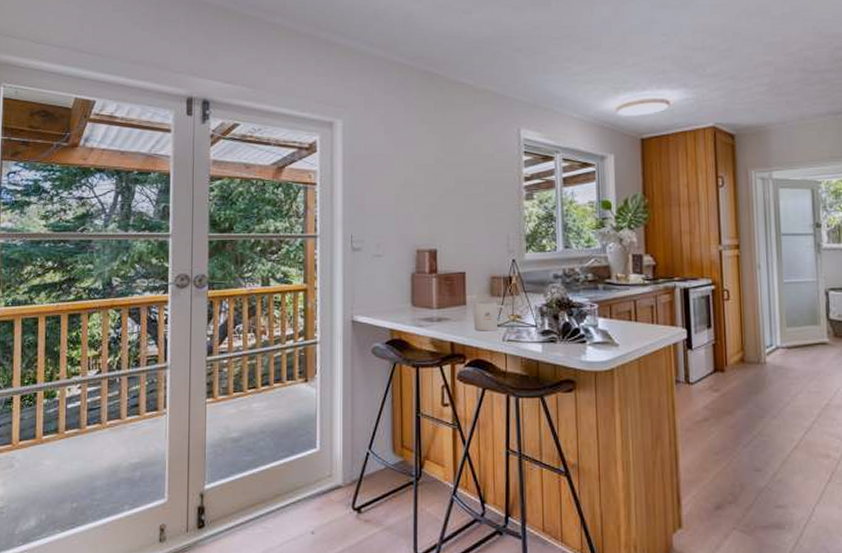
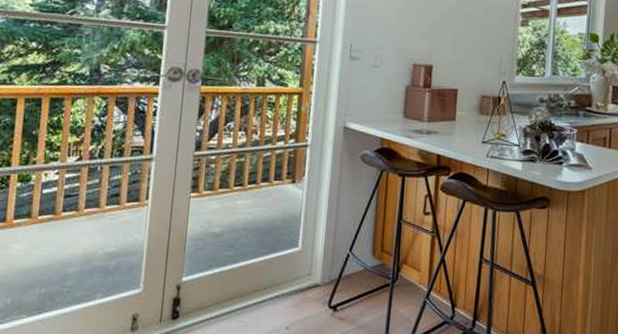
mug: present [473,300,507,331] -> none [460,117,493,147]

